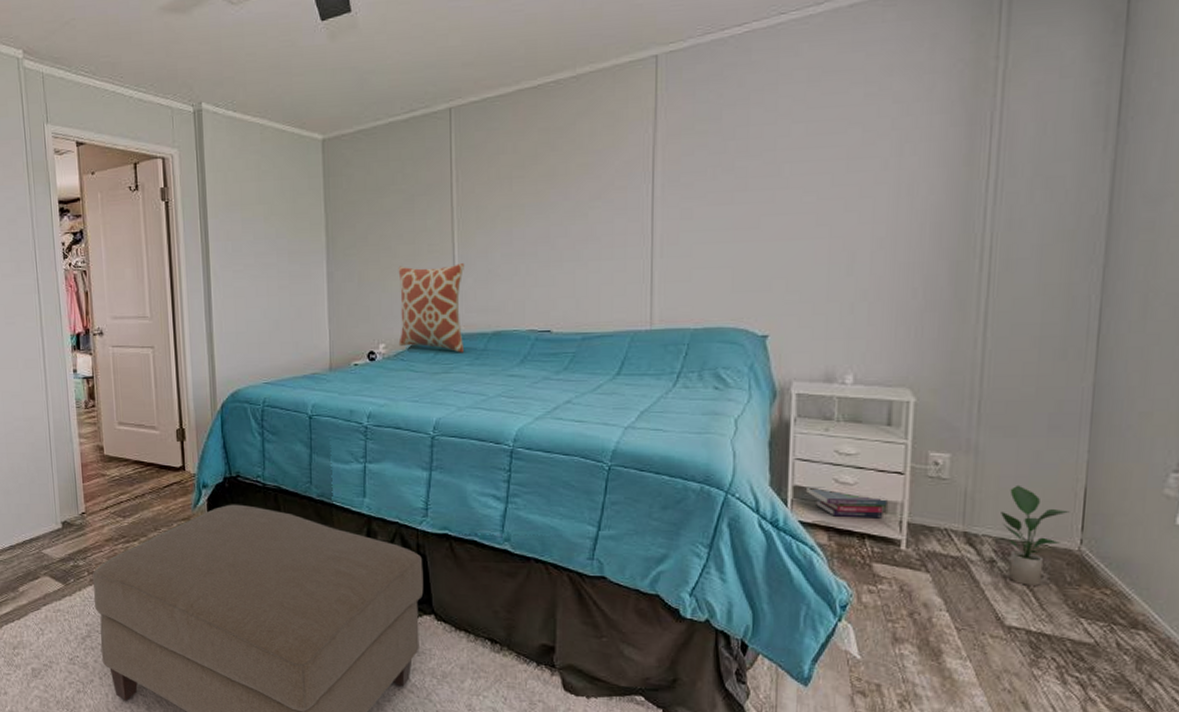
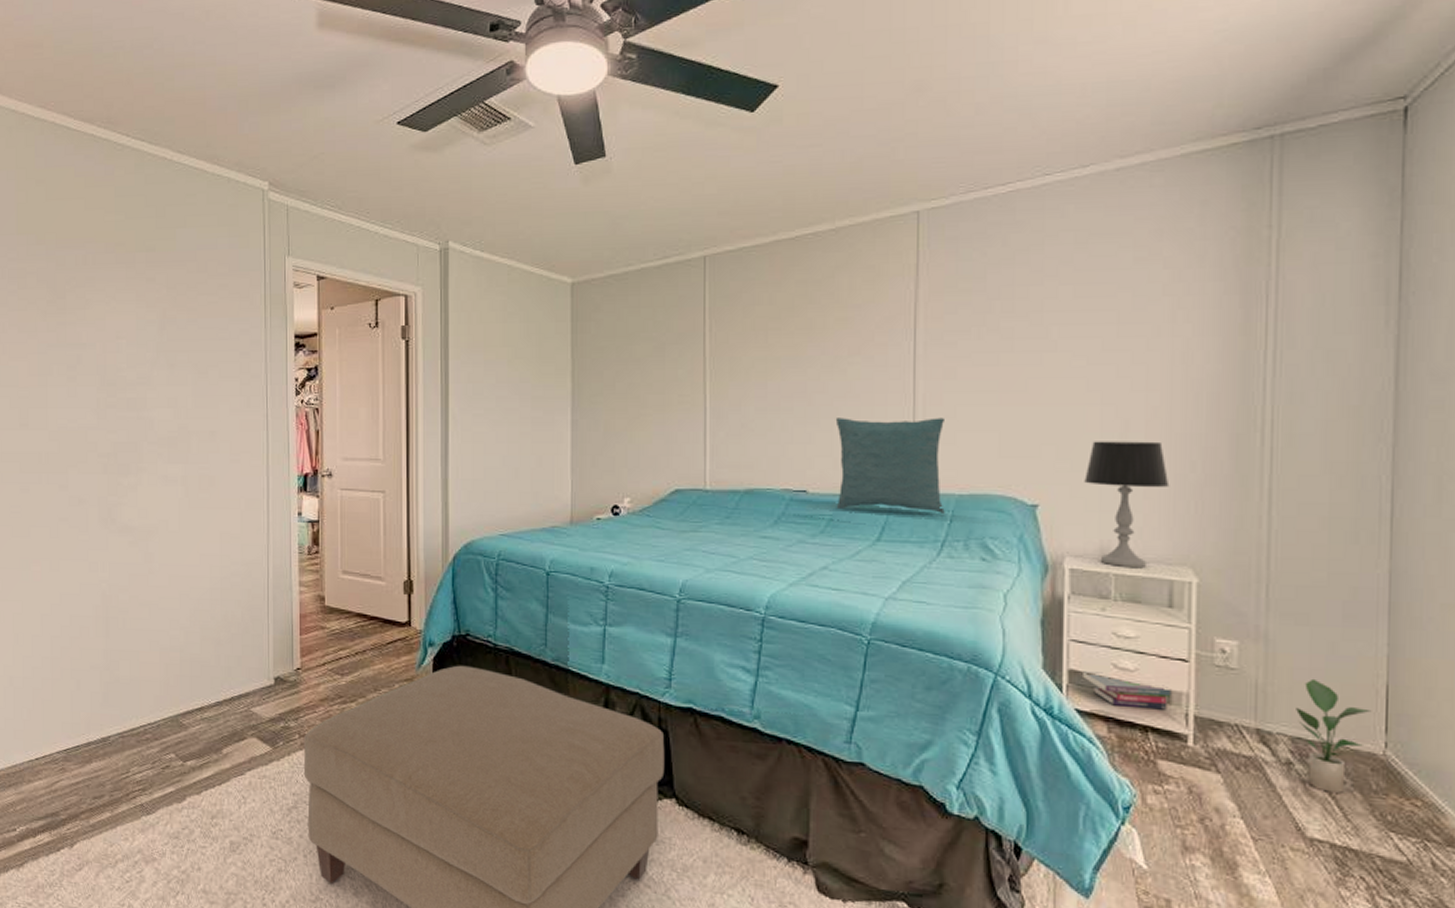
pillow: present [398,263,464,353] -> none [644,416,716,511]
pillow: none [577,256,681,348] -> present [835,418,945,515]
table lamp: none [812,271,892,391] -> present [1084,441,1170,569]

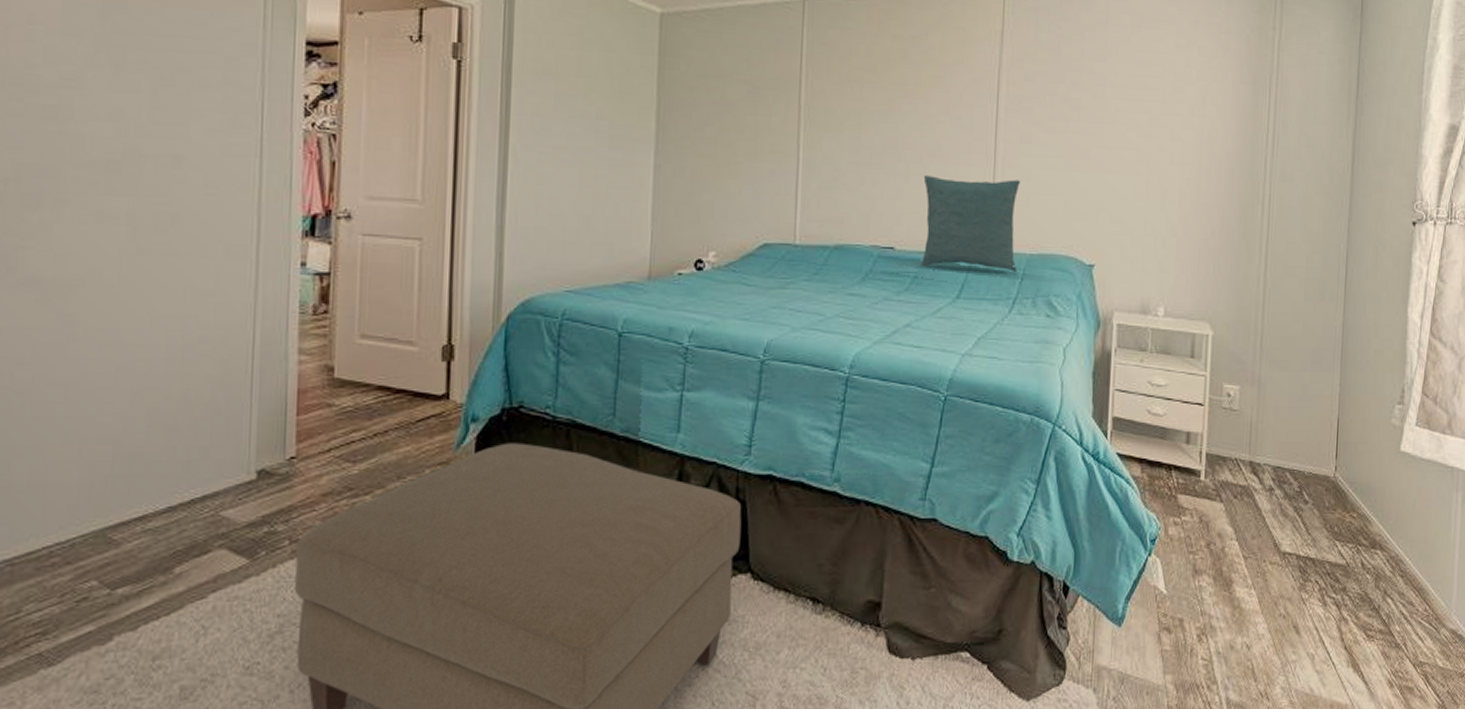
books: present [1083,671,1172,710] -> none [1124,418,1190,450]
table lamp: present [1084,441,1170,569] -> none [1131,207,1196,323]
potted plant: present [1296,678,1372,793] -> none [1277,415,1328,512]

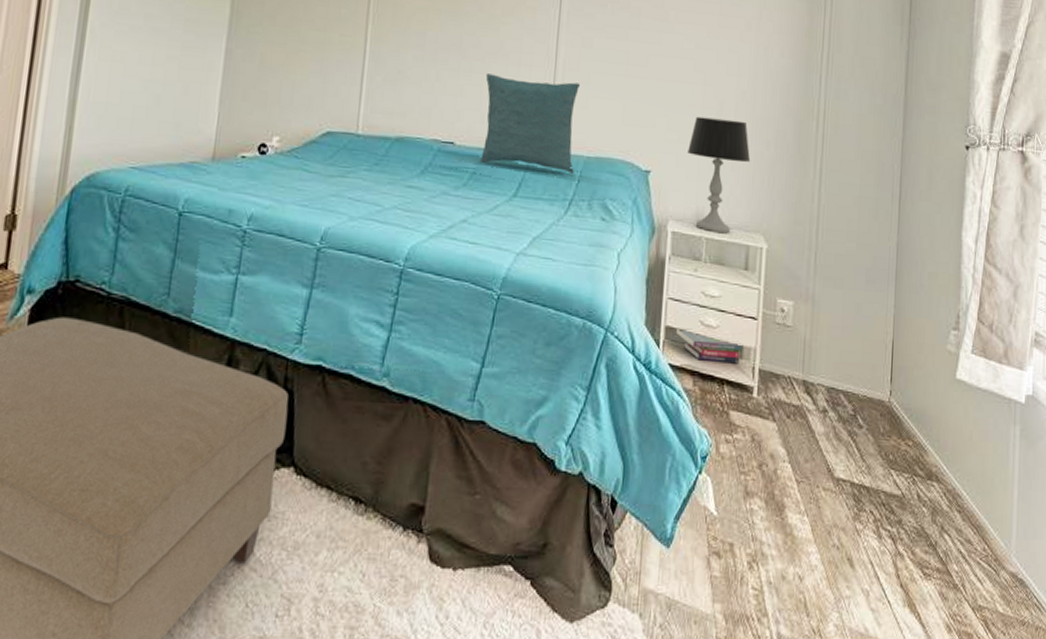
books: none [1124,418,1190,450] -> present [676,328,743,364]
table lamp: none [1131,207,1196,323] -> present [687,116,751,234]

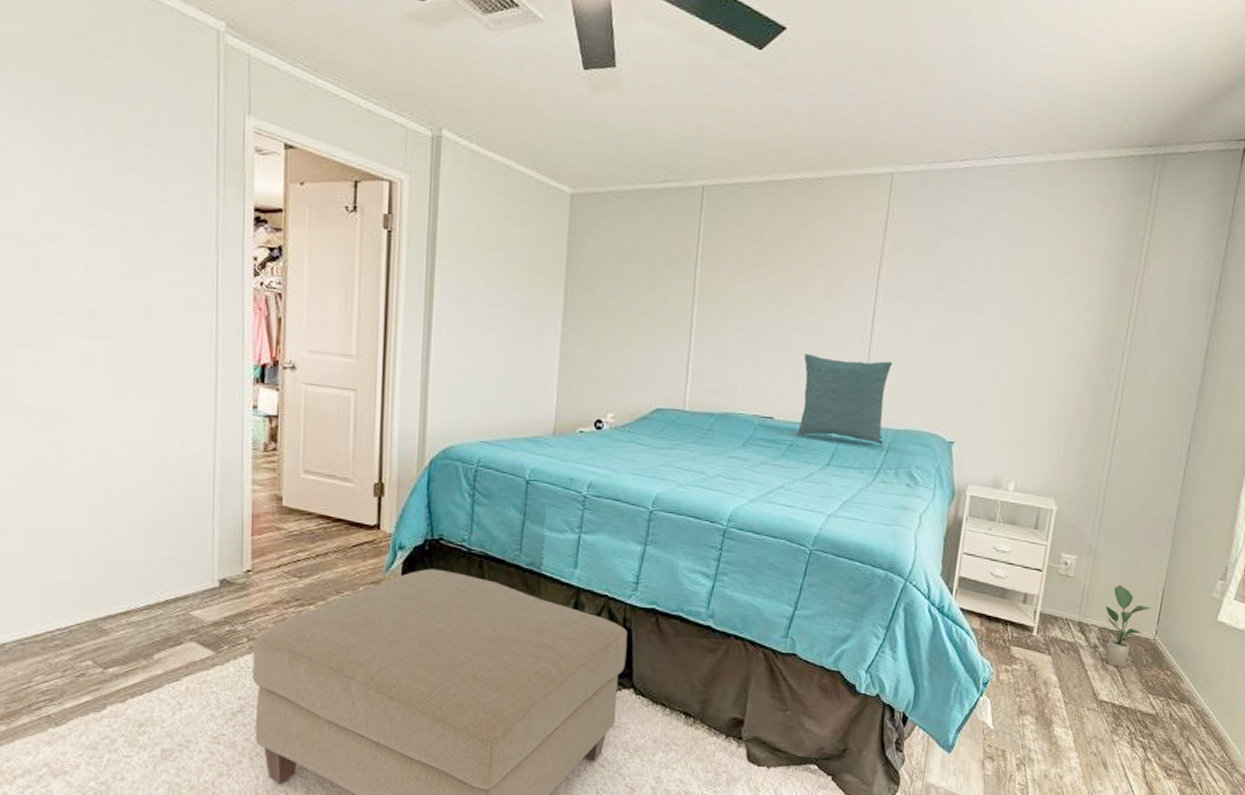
books: present [676,328,743,364] -> none [968,578,1028,608]
table lamp: present [687,116,751,234] -> none [990,392,1049,498]
potted plant: none [831,335,882,436] -> present [1105,584,1152,667]

